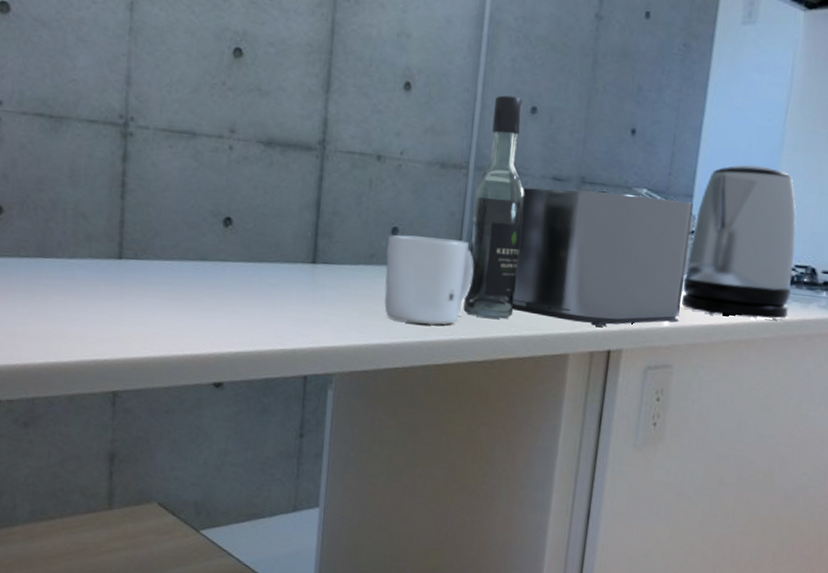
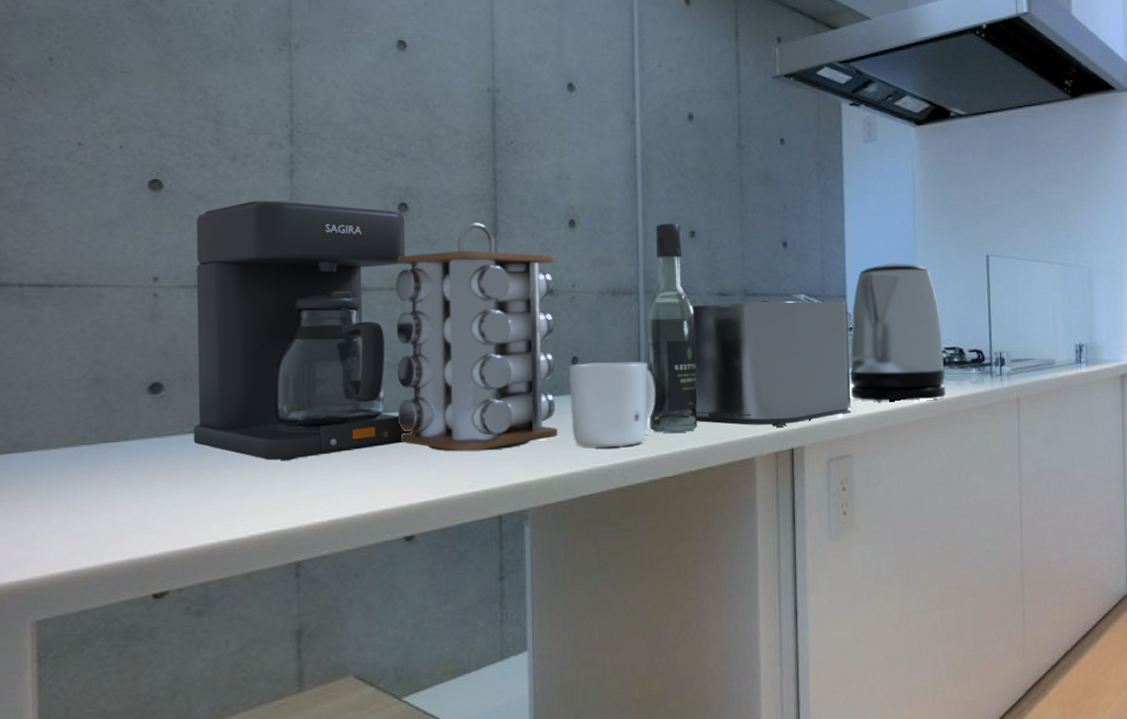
coffee maker: none [27,32,238,295] -> present [193,201,414,461]
spice rack: none [216,74,385,312] -> present [395,221,558,452]

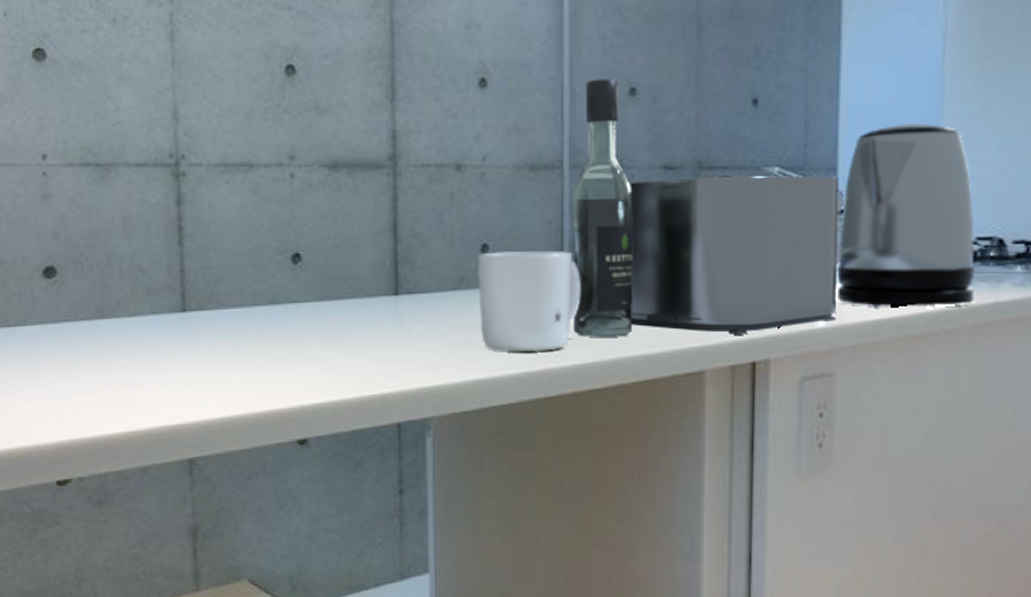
coffee maker: present [193,201,414,461] -> none [80,67,306,353]
spice rack: present [395,221,558,452] -> none [283,84,464,350]

